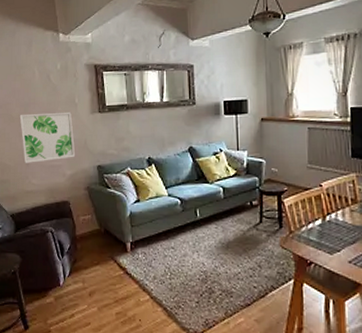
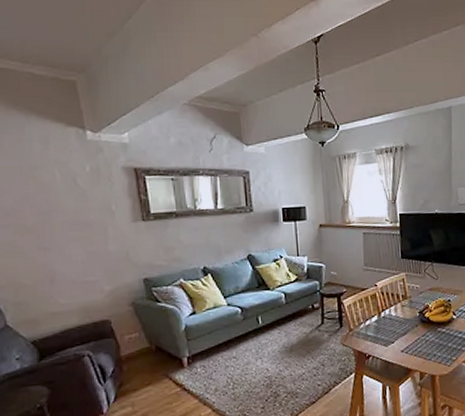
wall art: present [19,111,76,163] -> none [36,220,116,281]

